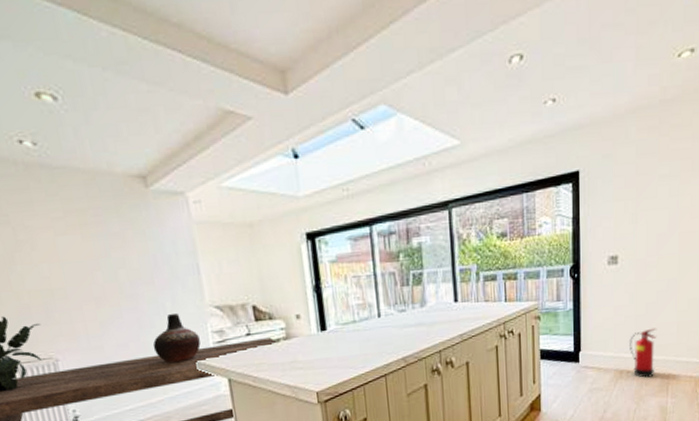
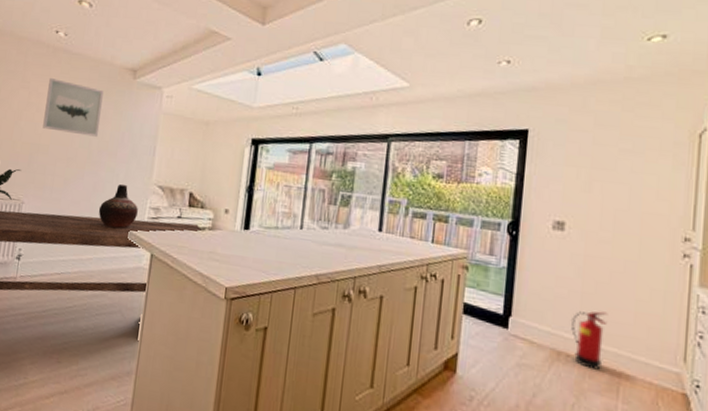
wall art: none [34,203,123,269] -> present [42,77,104,137]

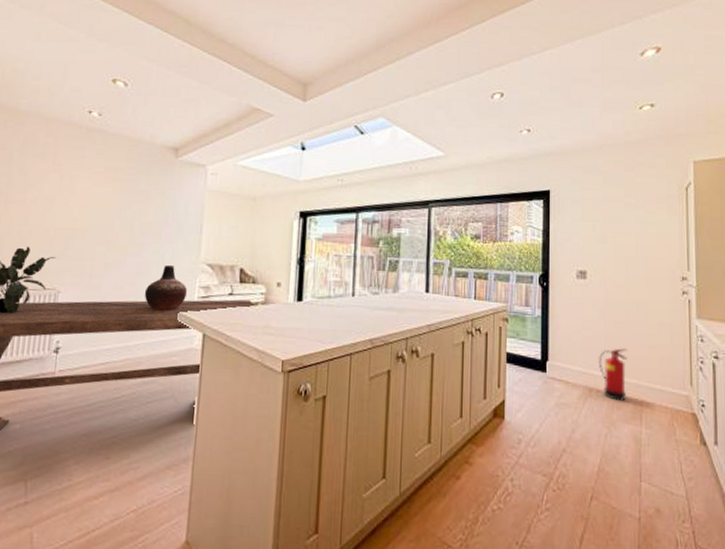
wall art: present [42,77,104,137] -> none [78,159,144,218]

